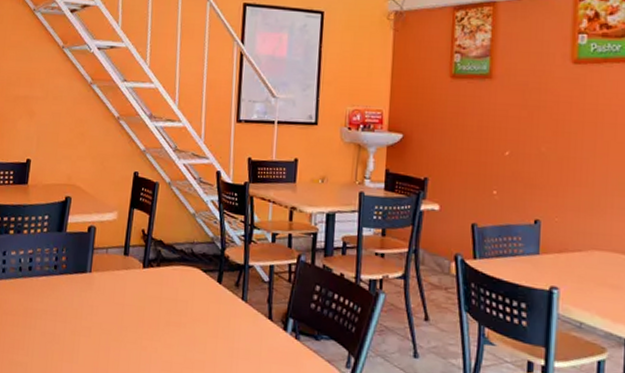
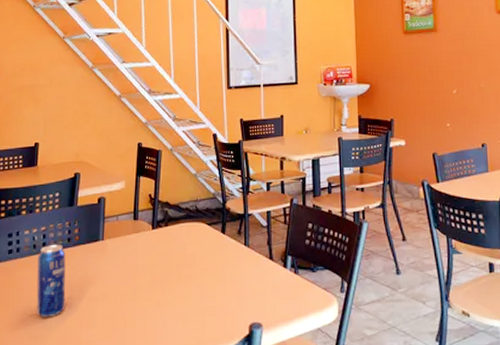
beverage can: none [19,269,52,346] -> present [36,244,66,317]

